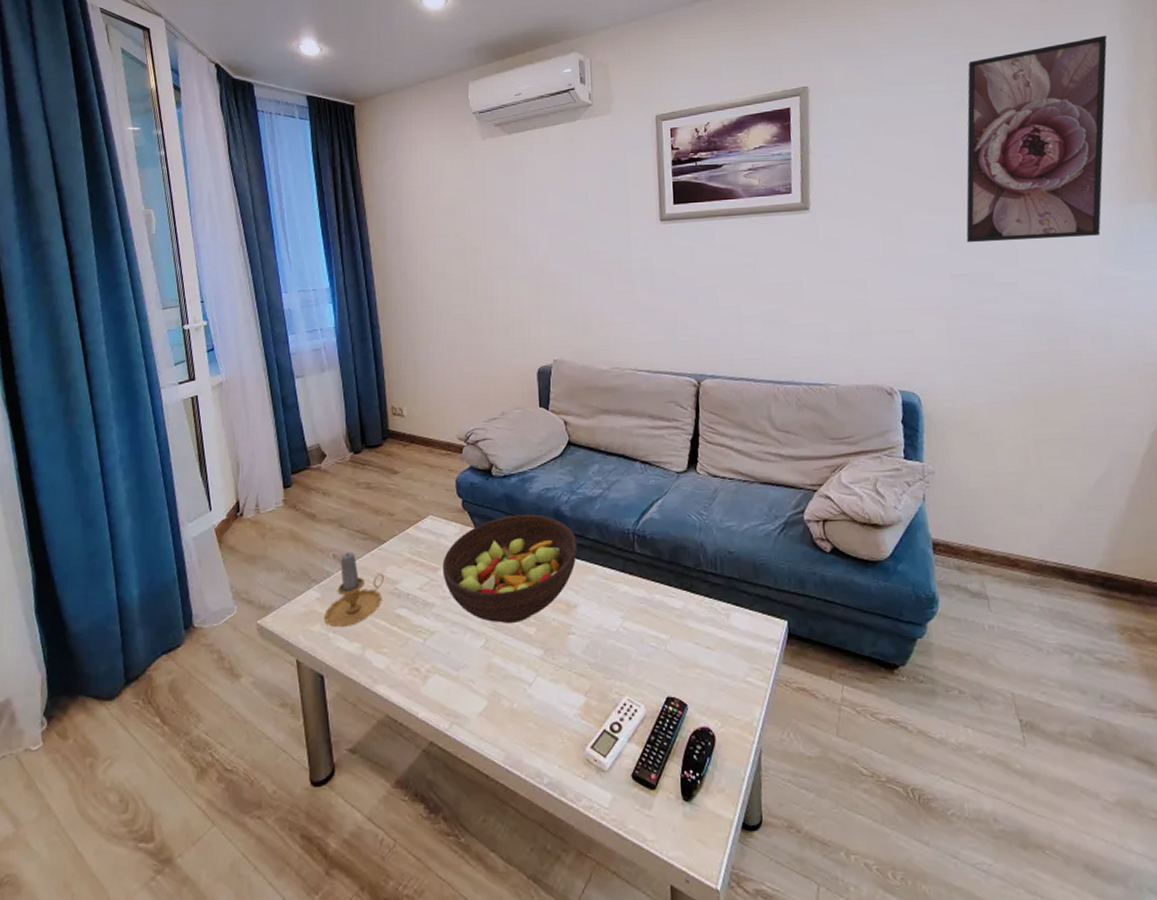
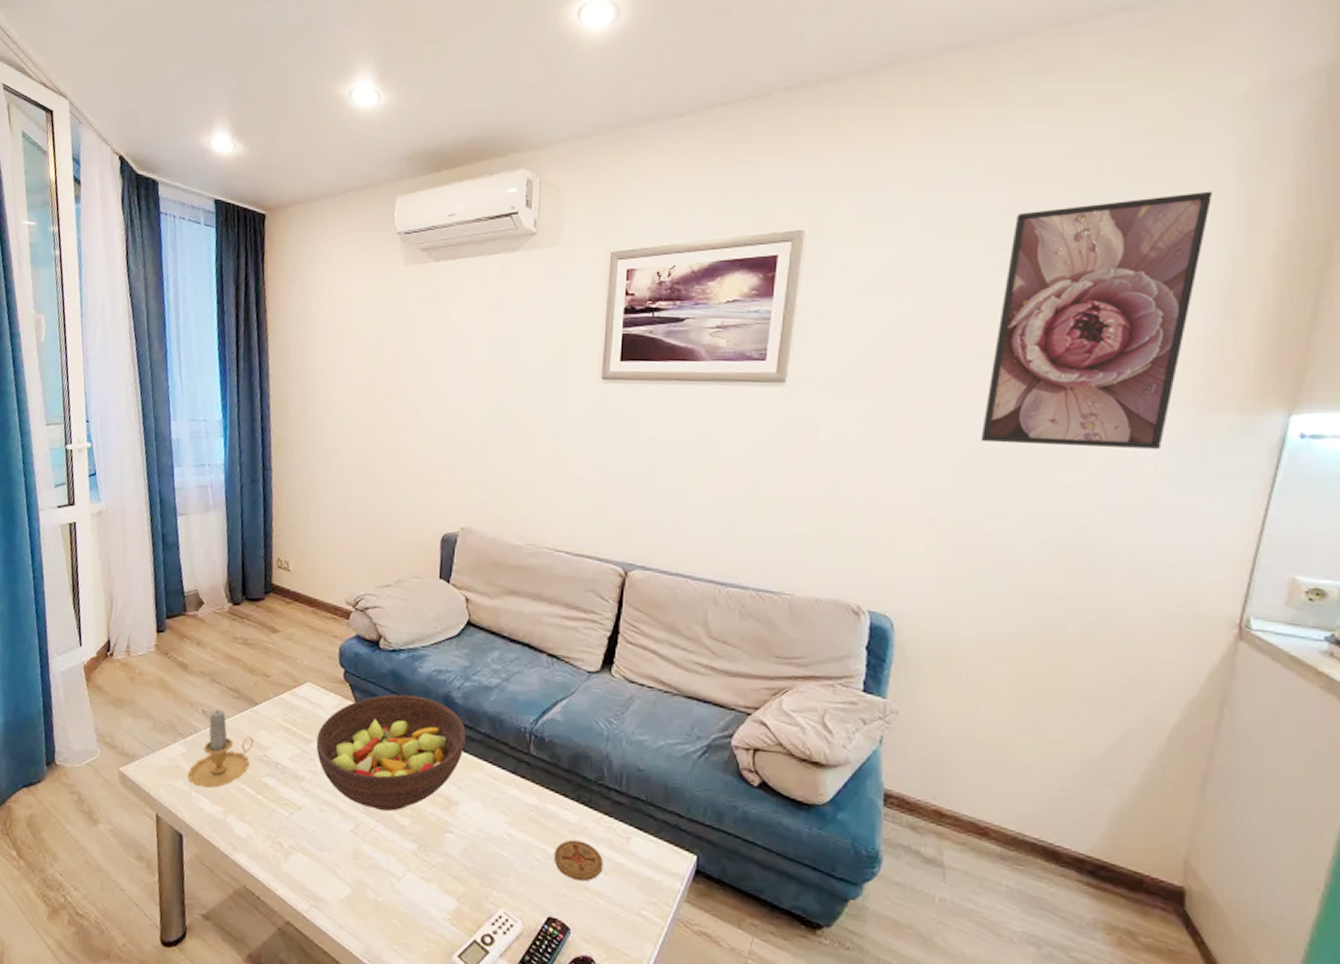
coaster: none [665,623,710,660] -> present [553,839,604,881]

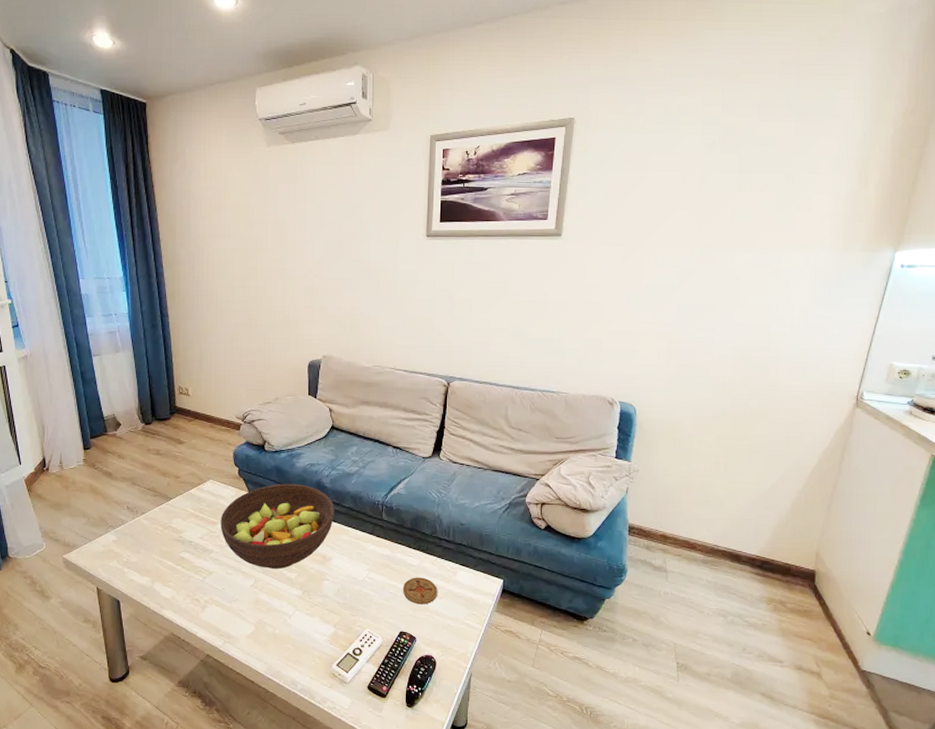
candle: present [187,709,254,789] -> none [119,505,170,565]
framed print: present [980,191,1213,449] -> none [696,89,856,278]

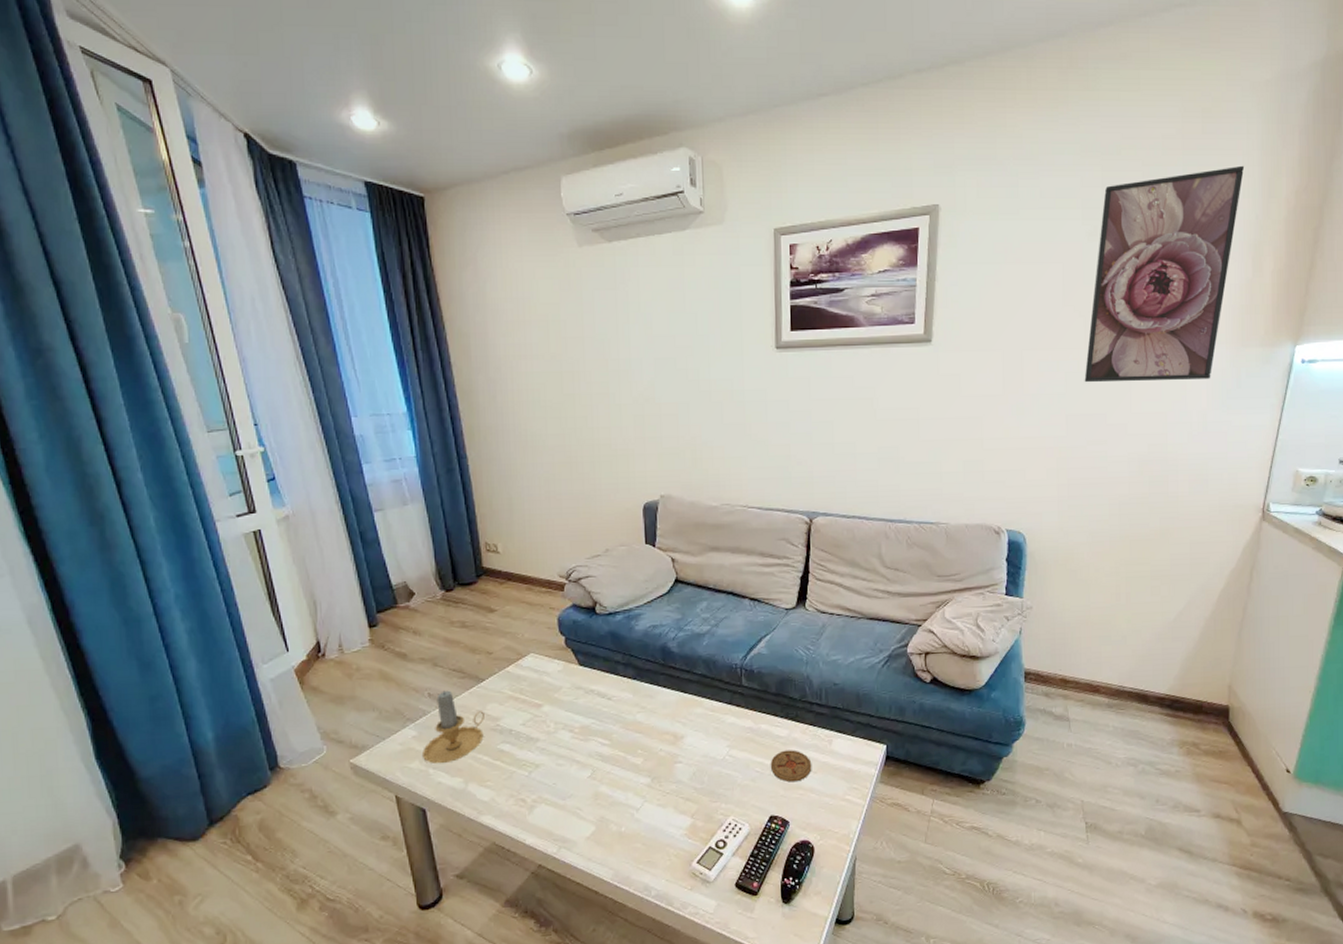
candle: none [119,505,170,565] -> present [421,690,484,764]
fruit bowl: present [220,483,334,569] -> none [546,650,684,755]
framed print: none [696,89,856,278] -> present [1084,165,1245,383]

